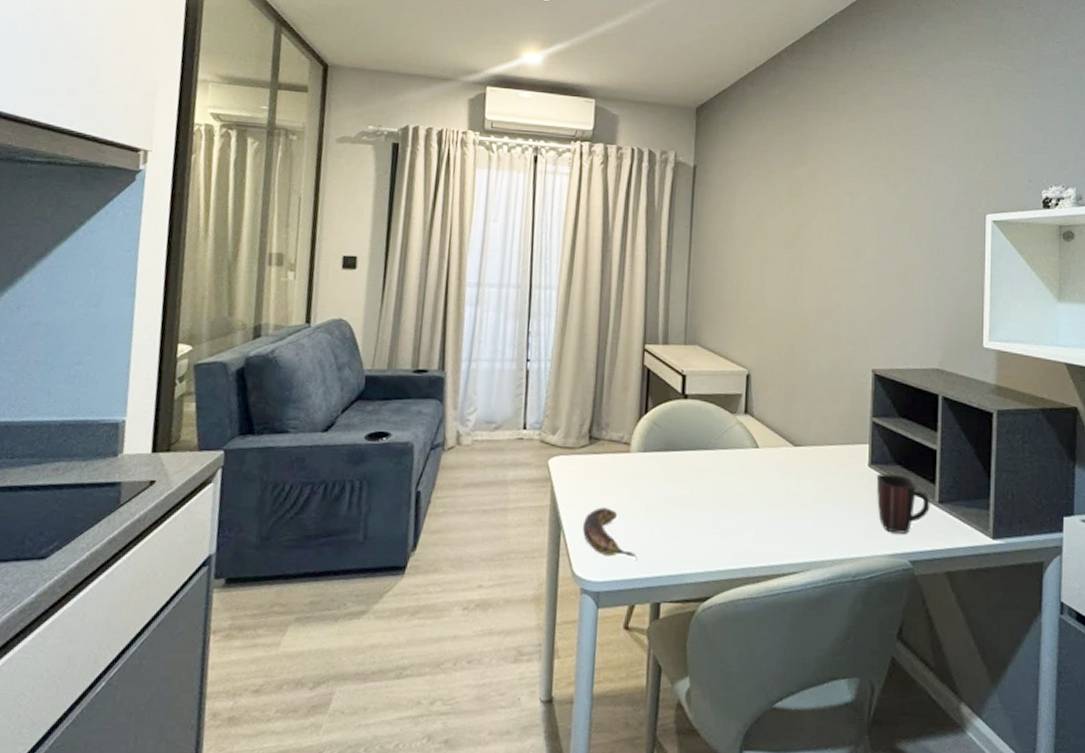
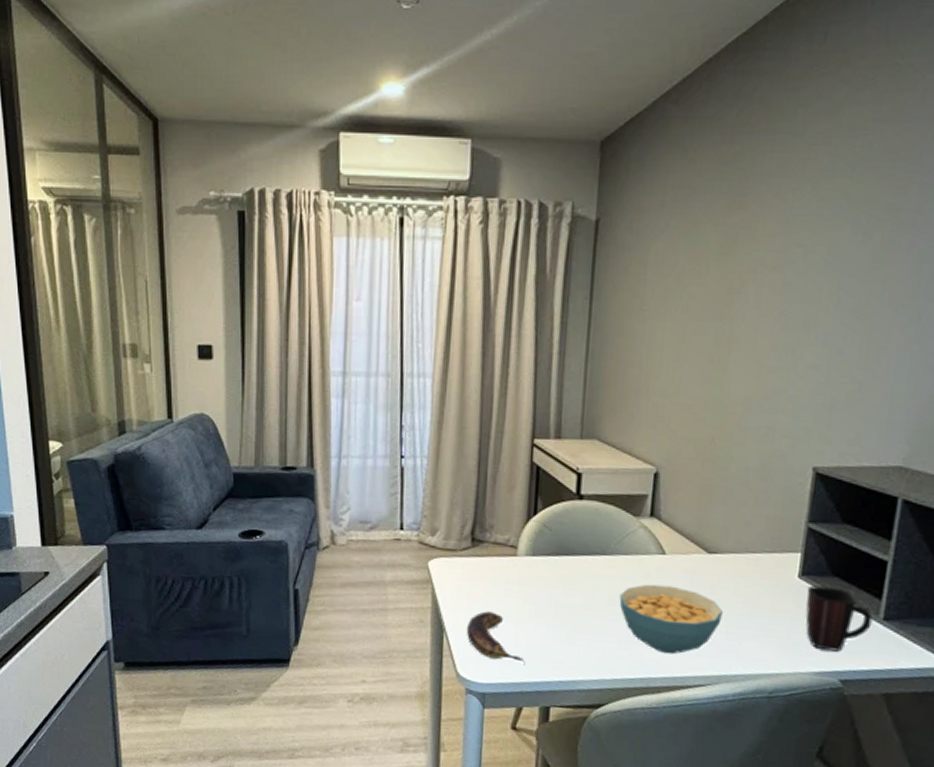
cereal bowl: none [721,476,809,543] -> present [619,584,723,655]

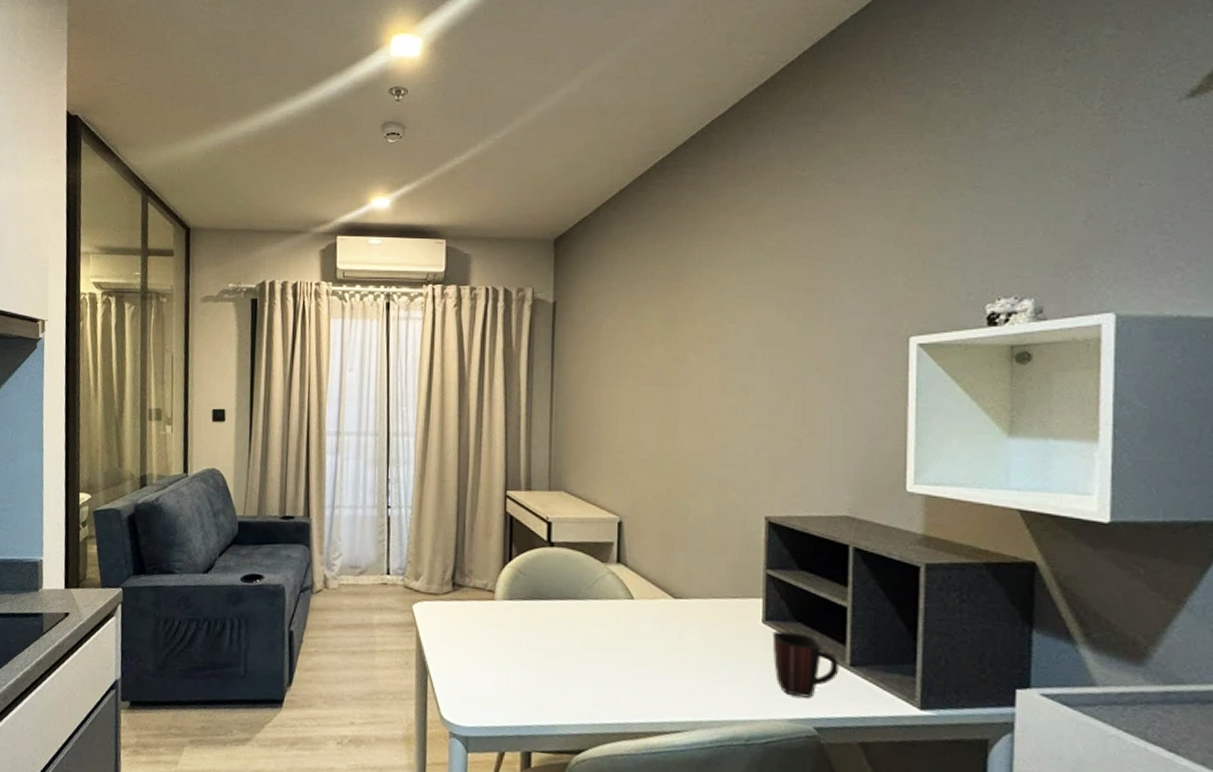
banana: present [466,611,525,664] -> none [449,654,506,707]
cereal bowl: present [619,584,723,655] -> none [593,628,693,699]

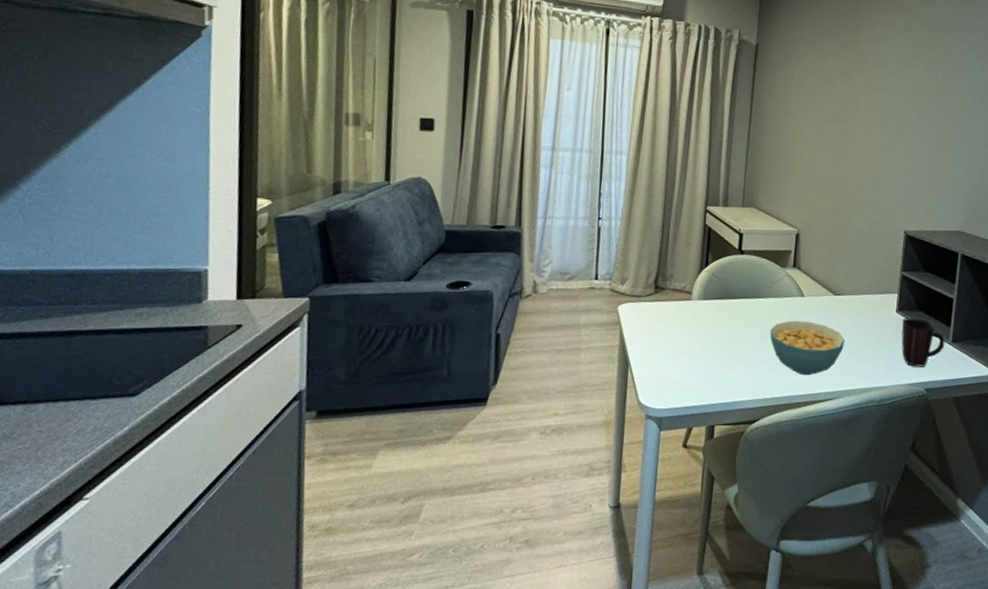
cereal bowl: none [593,628,693,699] -> present [770,320,845,376]

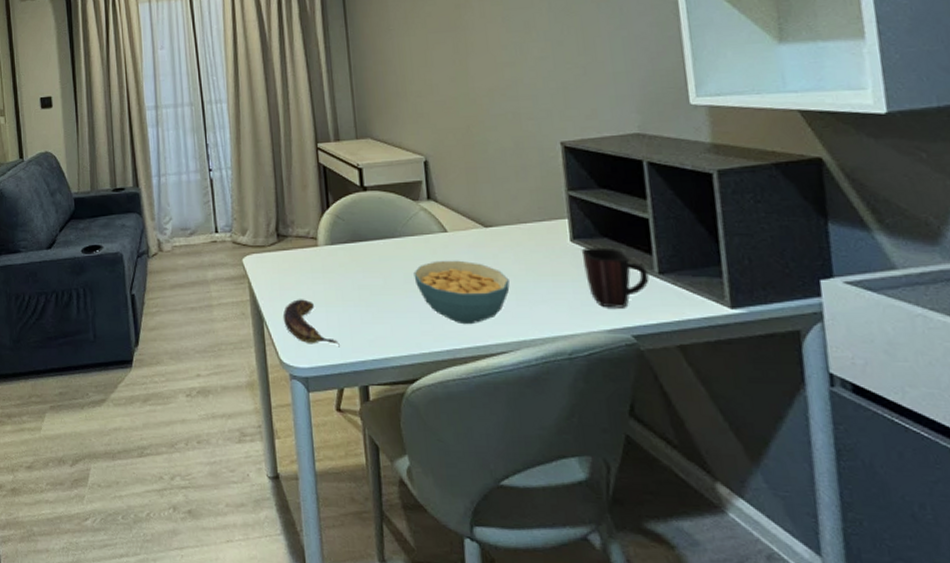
banana: none [647,347,696,390] -> present [282,299,340,346]

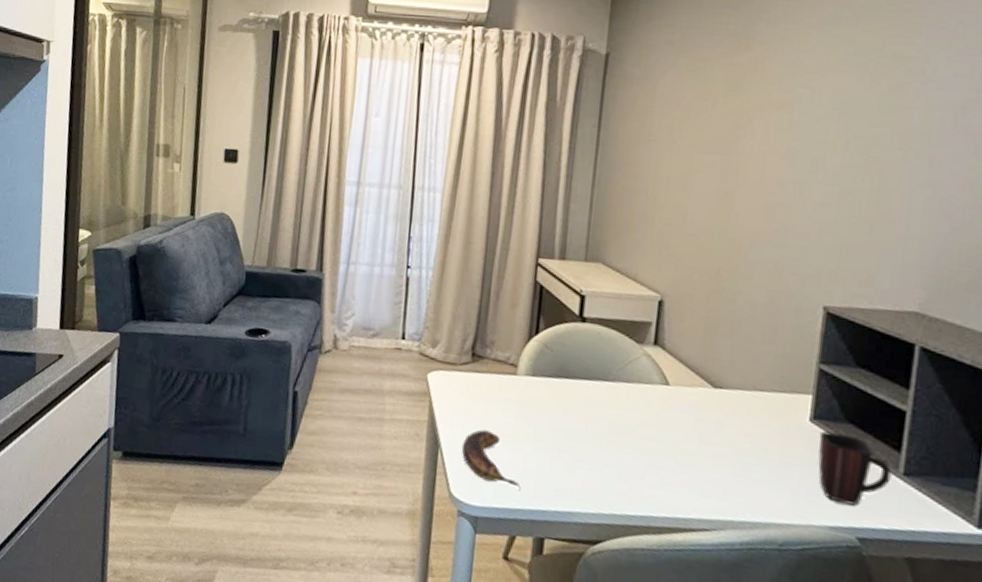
cereal bowl: present [413,260,510,325] -> none [620,415,729,493]

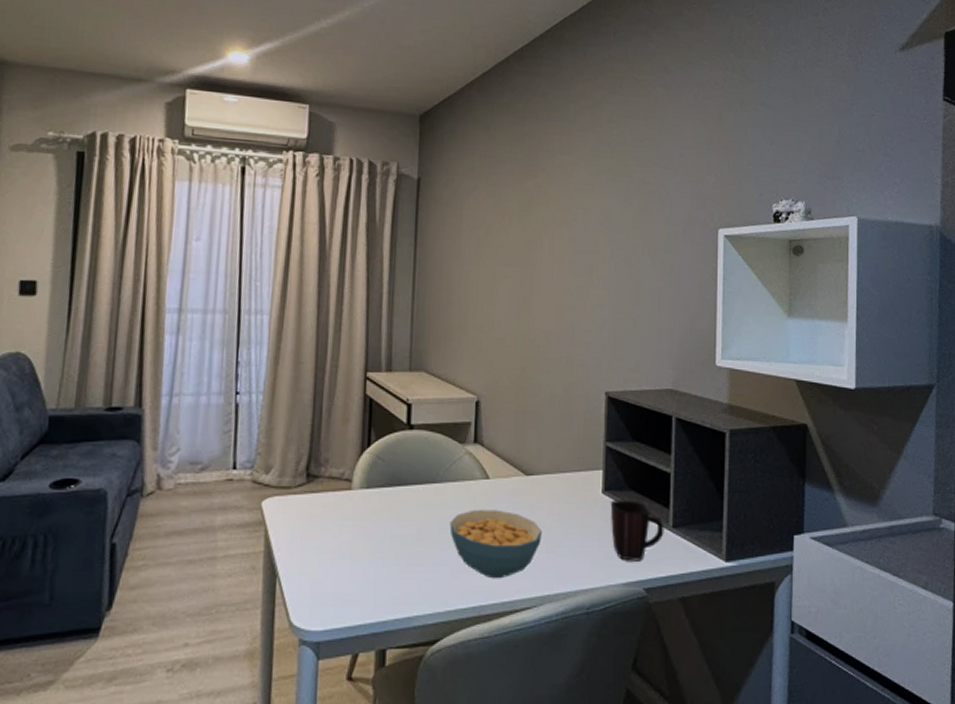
banana: present [461,429,521,489] -> none [300,550,361,605]
cereal bowl: none [620,415,729,493] -> present [449,509,542,579]

